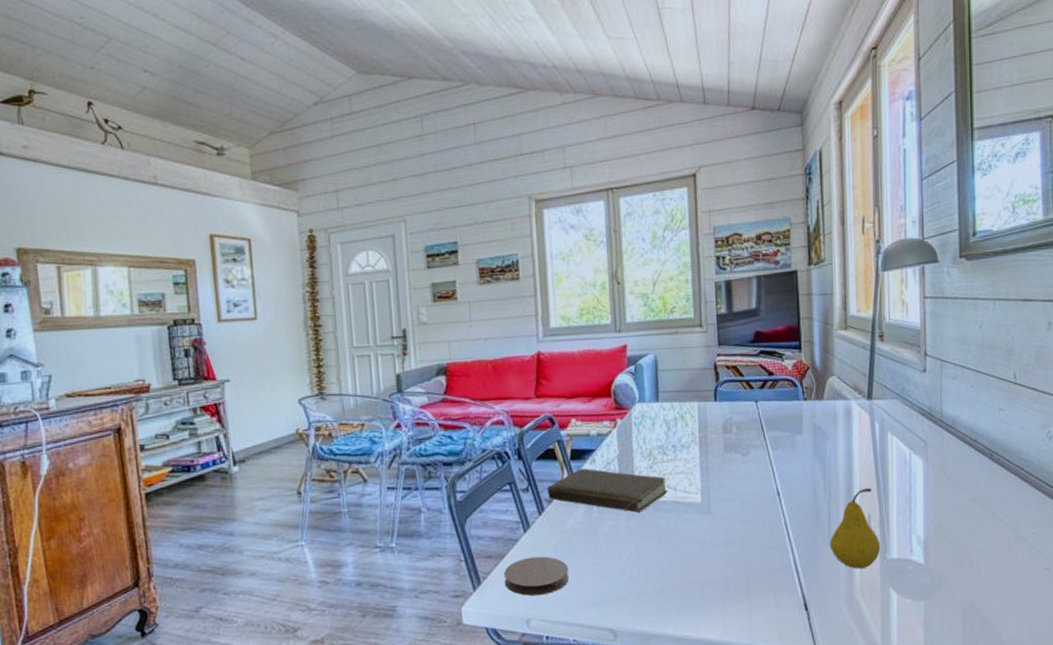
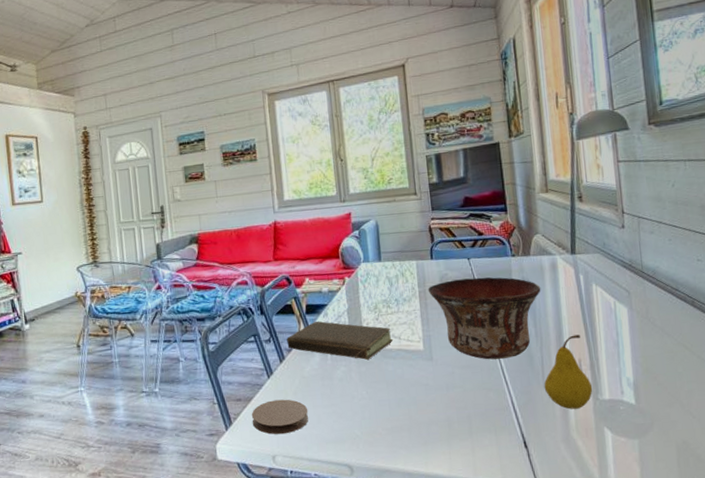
bowl: none [709,422,833,515] -> present [428,277,541,360]

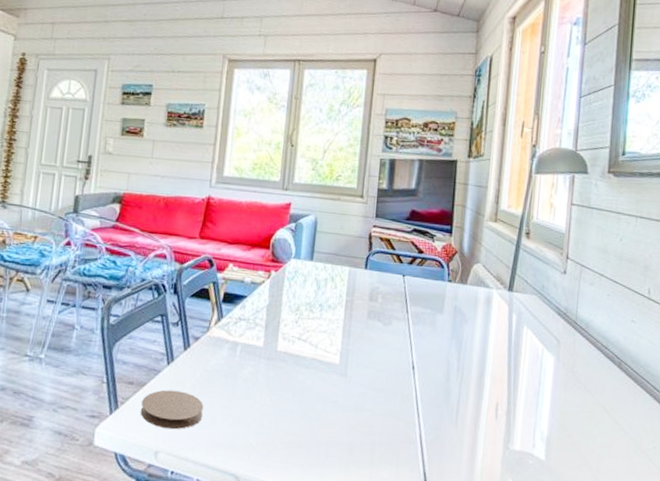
book: present [286,321,394,360] -> none [195,311,310,364]
bowl: present [428,277,541,360] -> none [355,295,472,389]
fruit: present [544,334,593,409] -> none [456,376,505,455]

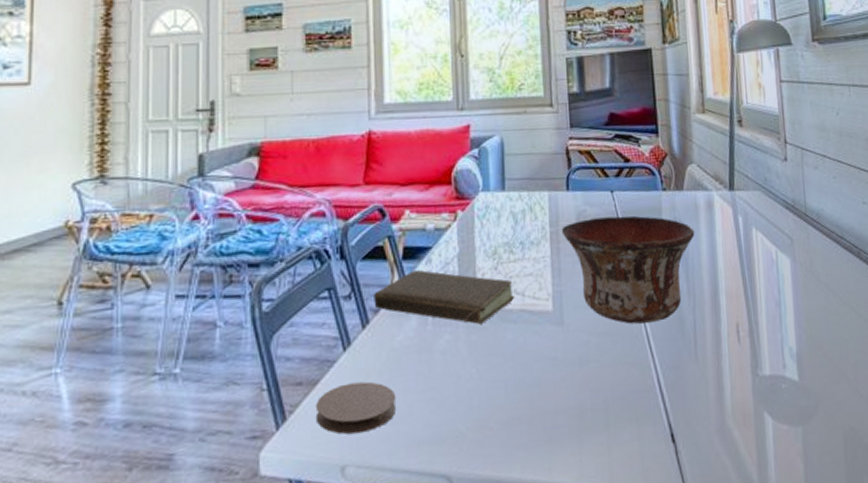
book: none [195,311,310,364] -> present [374,269,515,324]
bowl: none [355,295,472,389] -> present [561,215,695,324]

